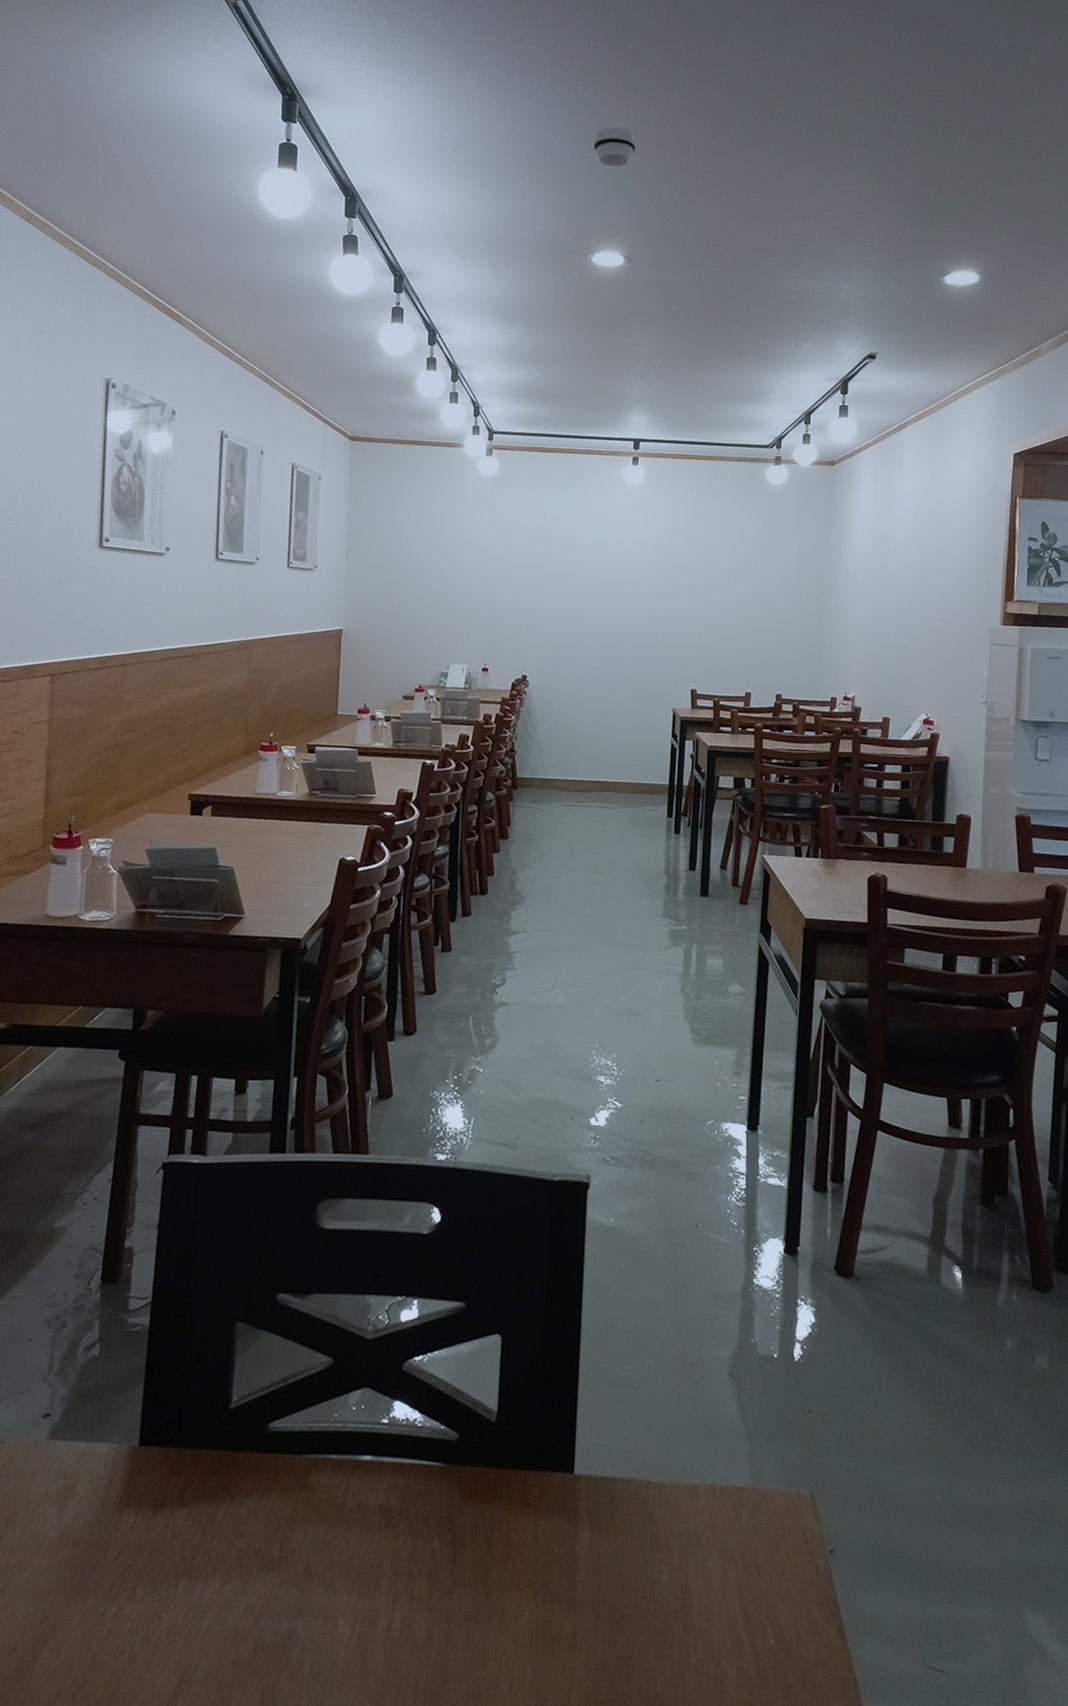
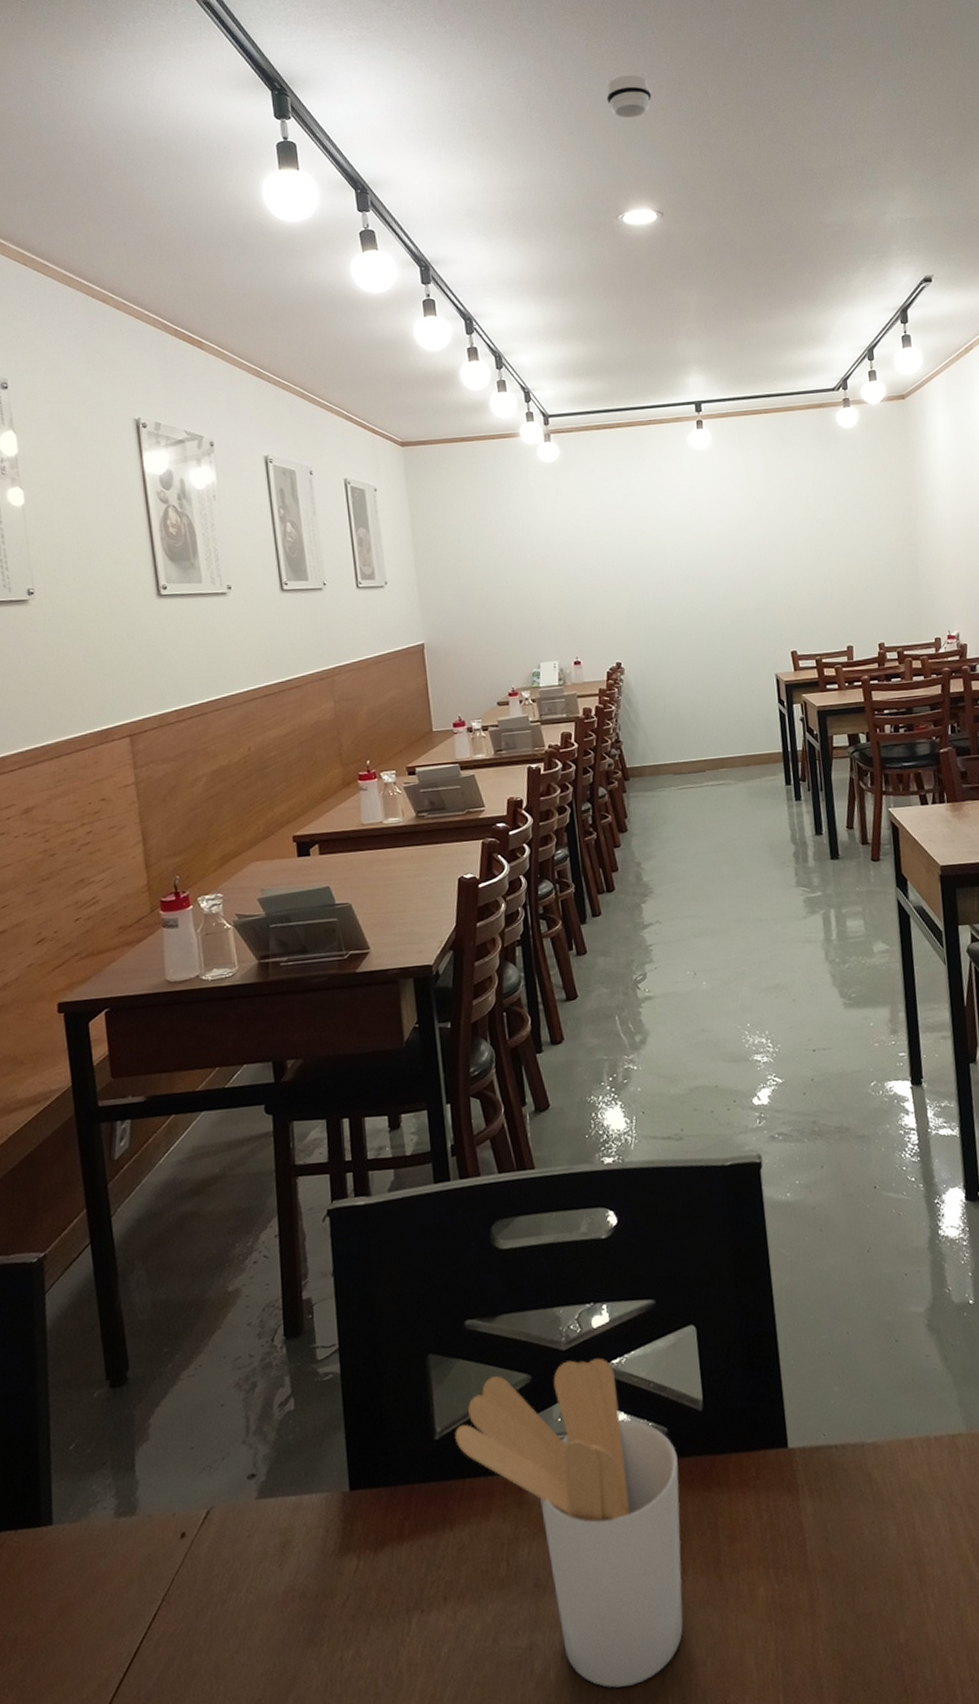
utensil holder: none [249,1350,464,1690] -> present [454,1358,684,1688]

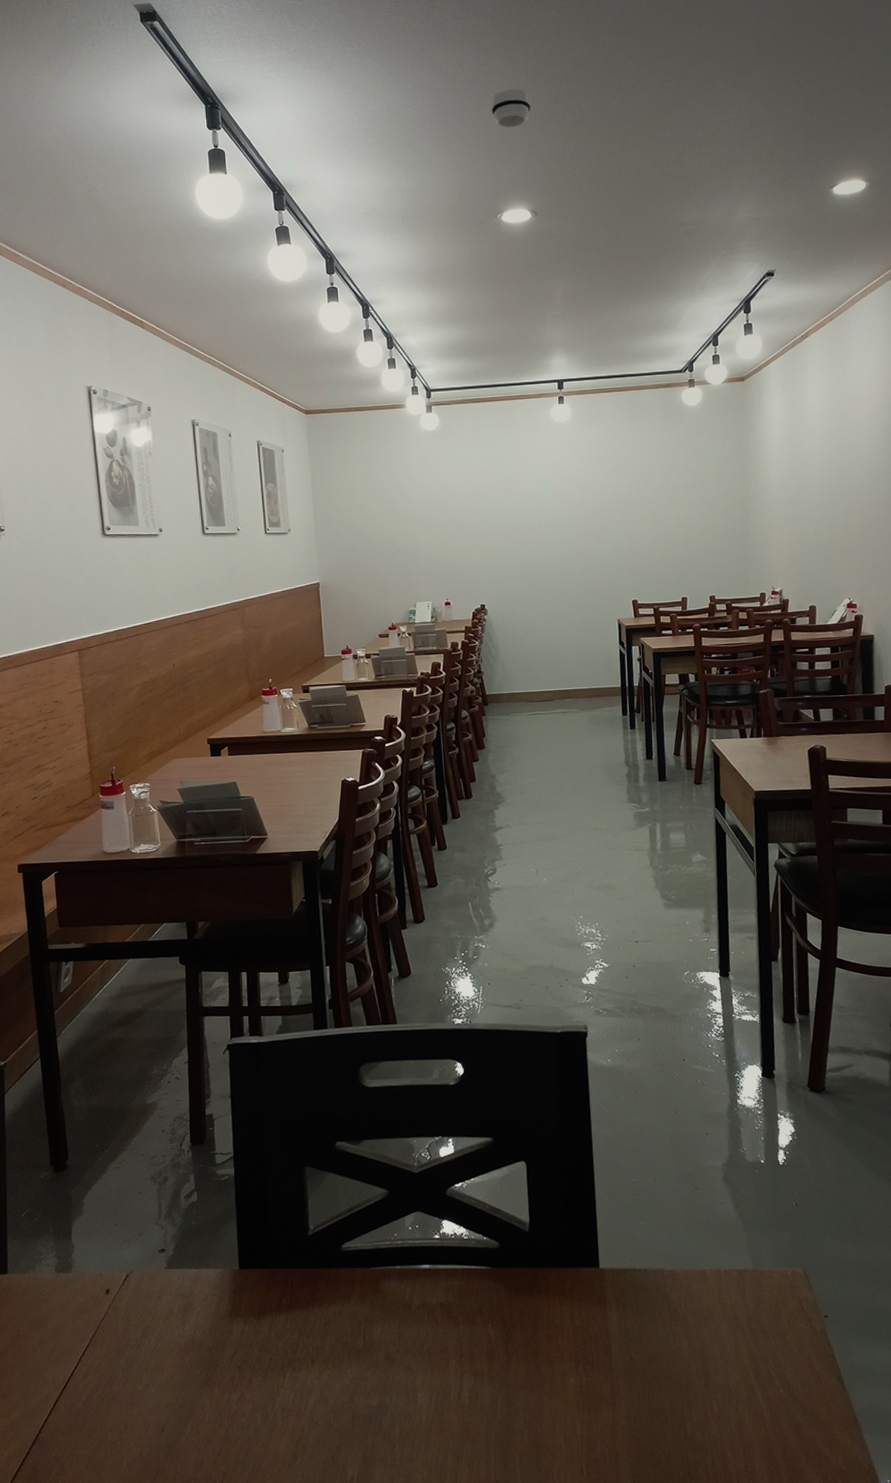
utensil holder: present [454,1358,684,1688] -> none [324,1181,507,1445]

